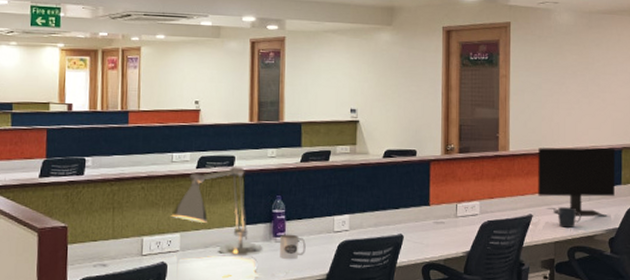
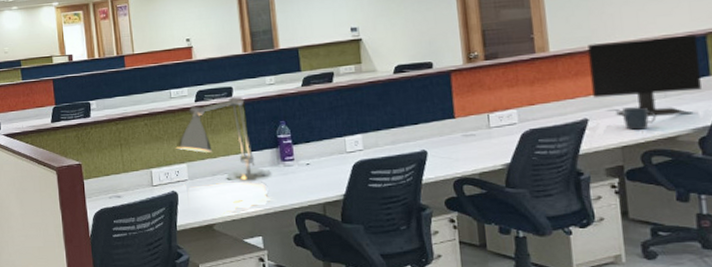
mug: present [280,234,306,260] -> none [289,157,318,183]

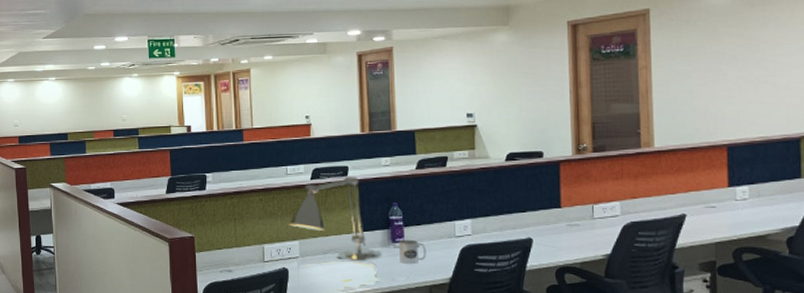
mug: none [289,157,318,183] -> present [399,239,426,265]
computer monitor: present [588,34,701,116] -> none [690,137,793,215]
mug: present [622,106,657,130] -> none [718,204,750,227]

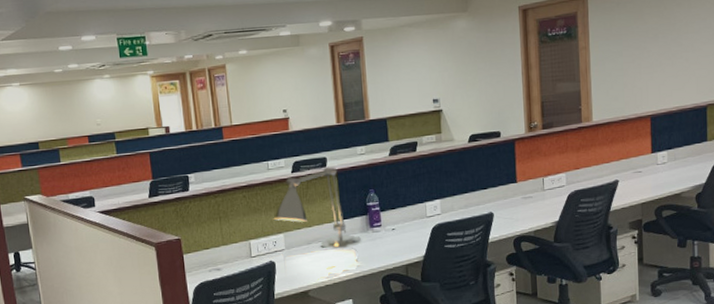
mug: present [399,239,426,265] -> none [377,223,402,248]

